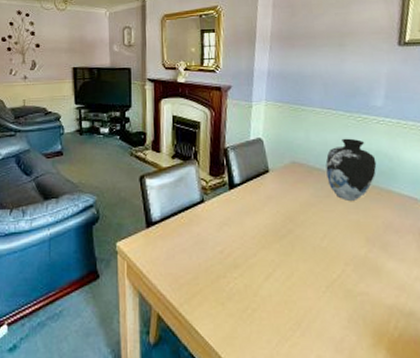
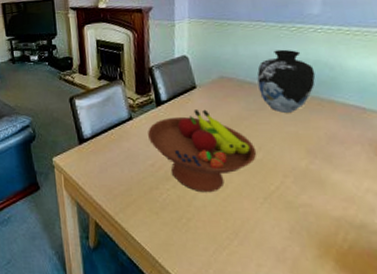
fruit bowl: none [219,194,322,281] -> present [148,109,257,193]

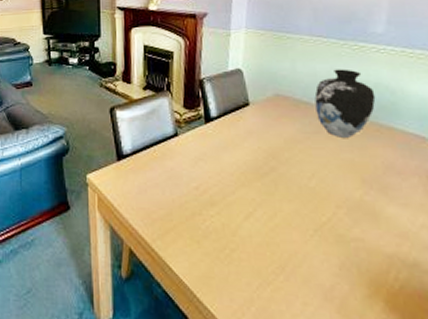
fruit bowl: present [148,109,257,193] -> none [194,129,310,222]

